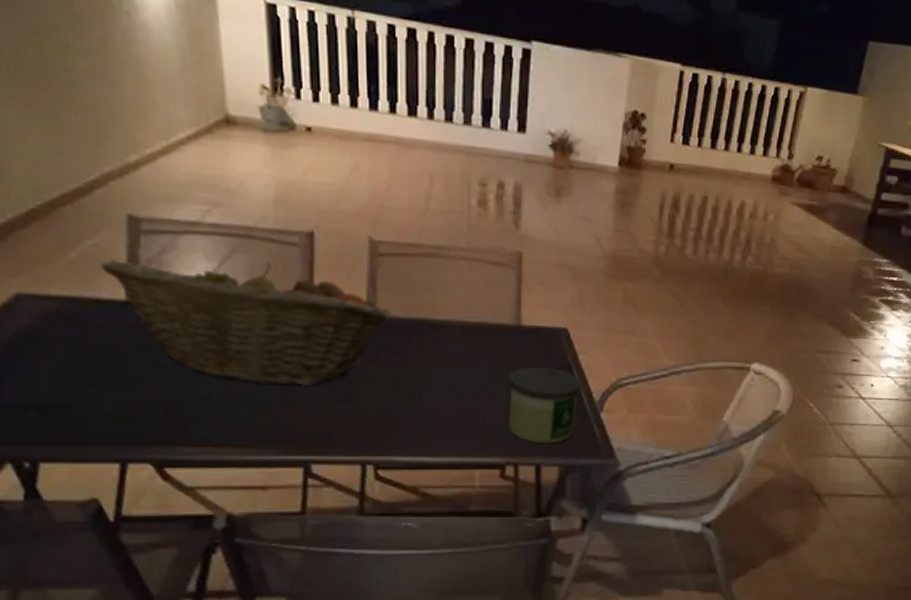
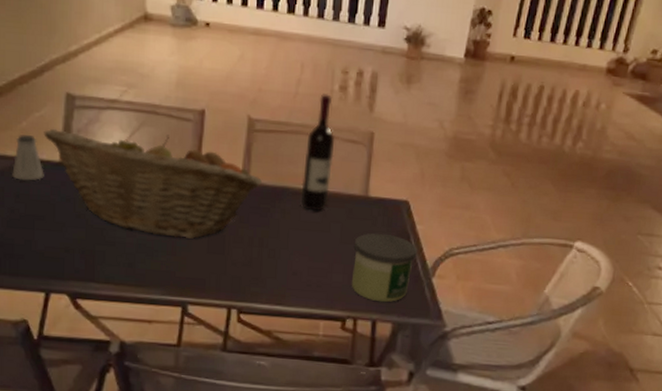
saltshaker: none [60,267,106,326] -> present [12,134,44,181]
wine bottle: none [440,210,477,345] -> present [301,94,335,212]

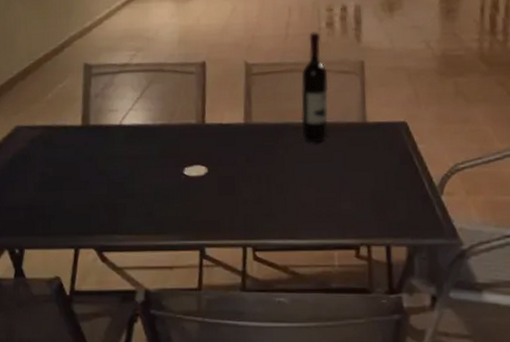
saltshaker: present [12,134,44,181] -> none [41,104,69,146]
fruit basket: present [44,128,262,239] -> none [66,88,263,184]
candle: present [351,233,417,303] -> none [358,156,422,226]

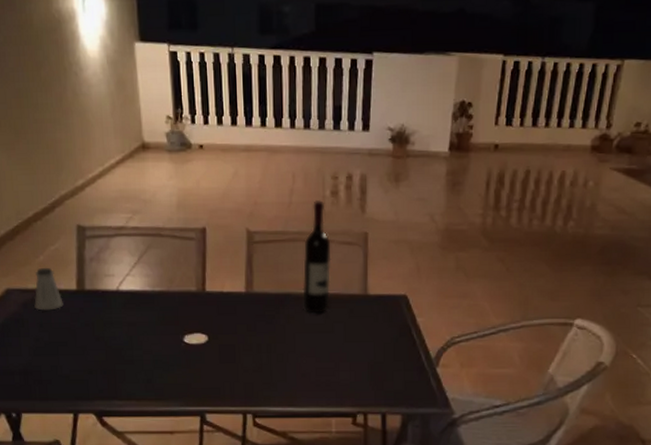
saltshaker: none [41,104,69,146] -> present [34,267,64,311]

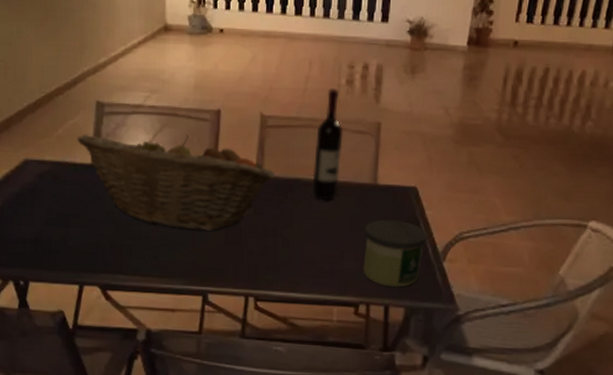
saltshaker: present [34,267,64,311] -> none [50,140,78,183]
fruit basket: none [59,254,265,352] -> present [77,134,275,231]
candle: none [358,329,419,396] -> present [363,219,427,288]

